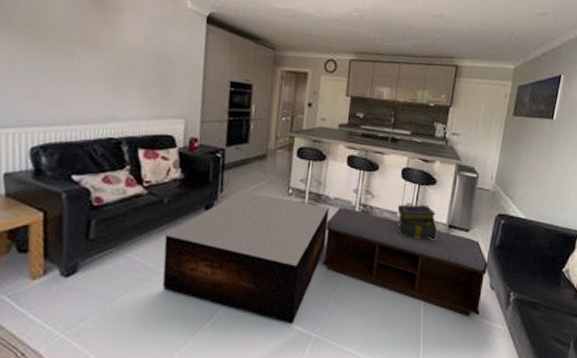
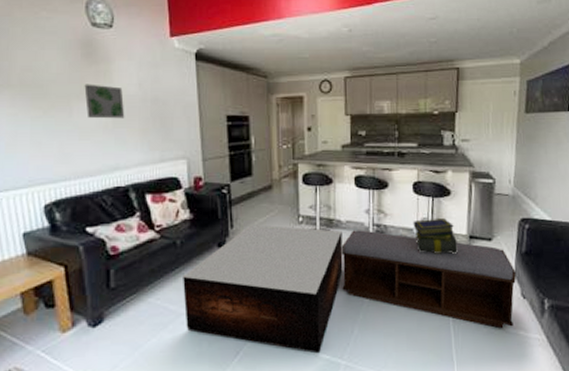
wall art: none [88,31,129,71] -> present [84,84,125,119]

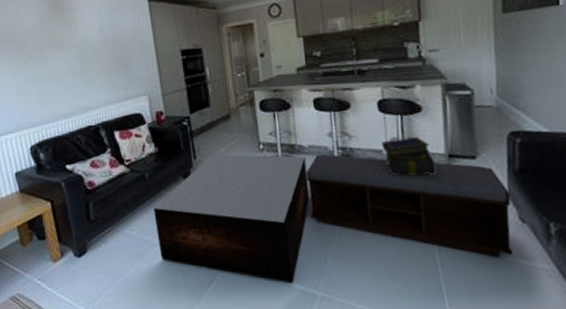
wall art: present [84,84,125,119] -> none [54,33,91,65]

